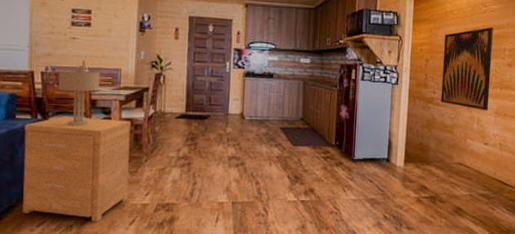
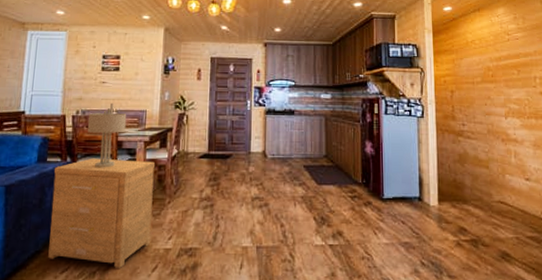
wall art: present [440,27,493,111] -> none [468,56,526,143]

